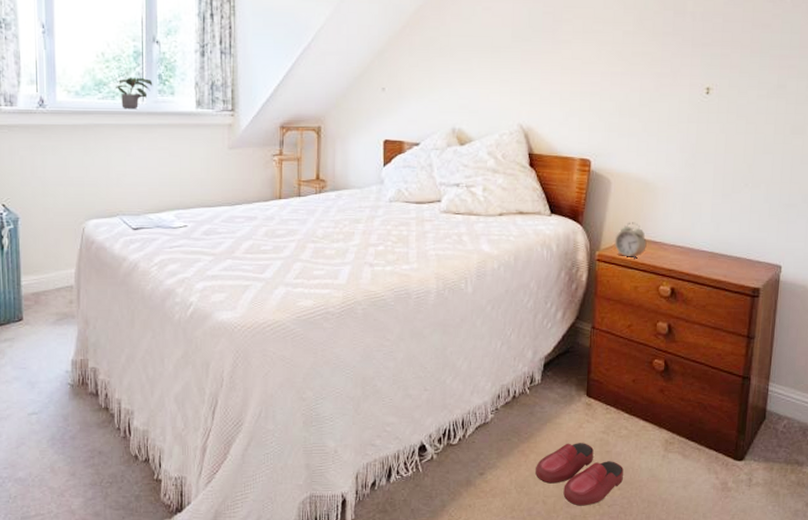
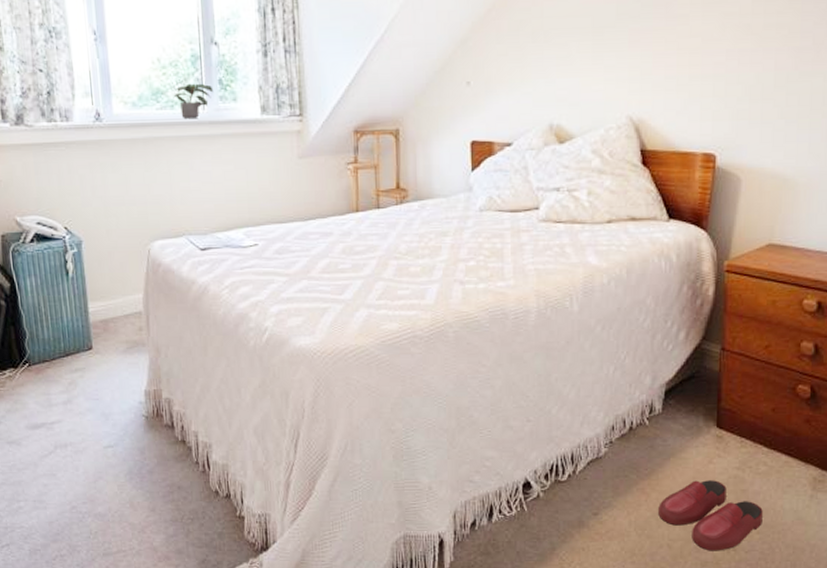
alarm clock: present [614,222,647,259] -> none [746,225,786,268]

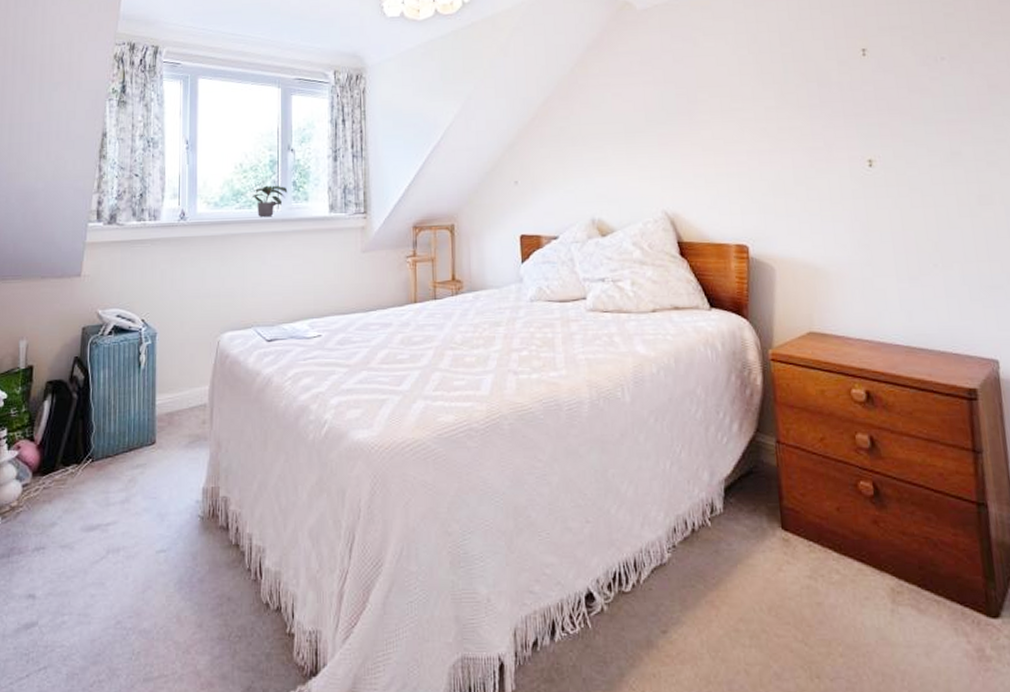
slippers: present [658,480,763,551] -> none [730,591,844,679]

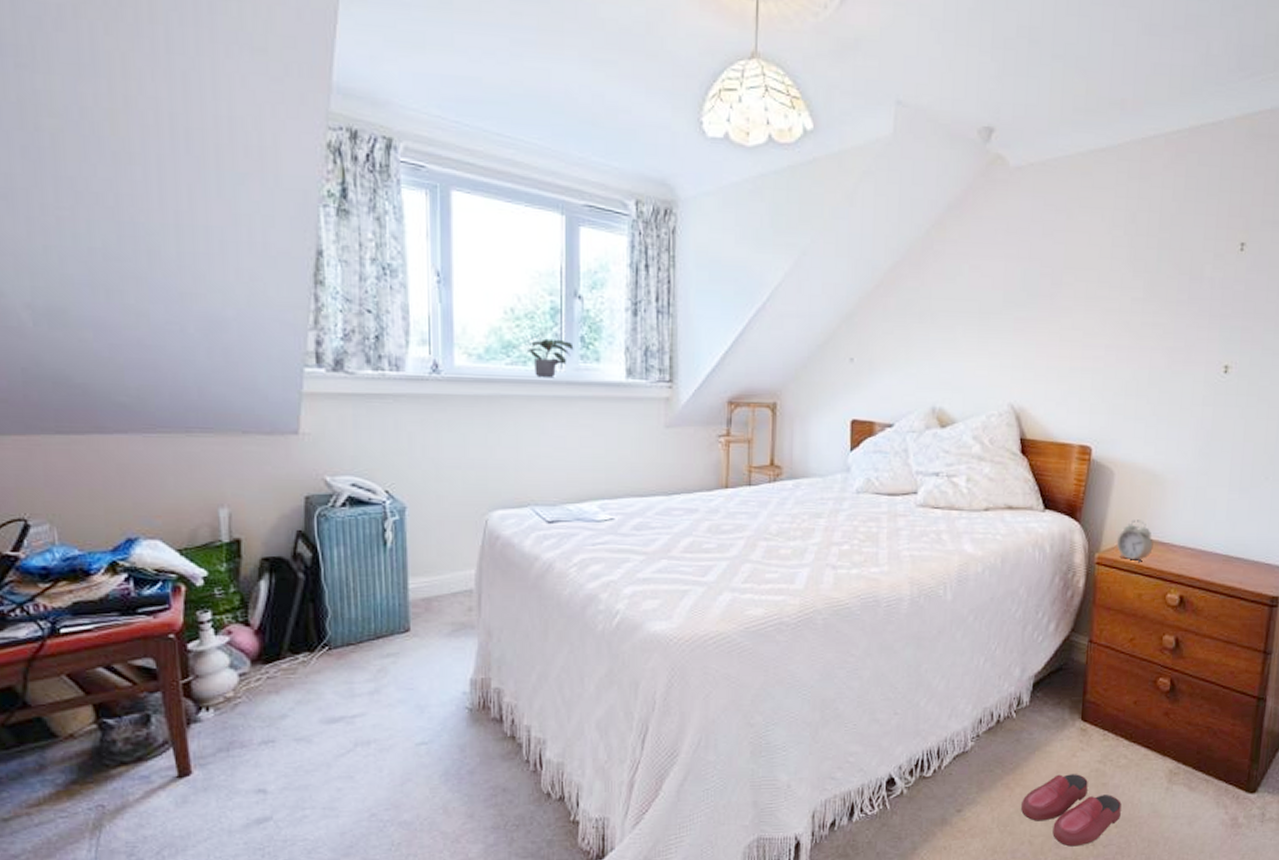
slippers: none [730,591,844,679] -> present [1021,774,1122,847]
alarm clock: none [788,314,828,357] -> present [1116,519,1153,562]

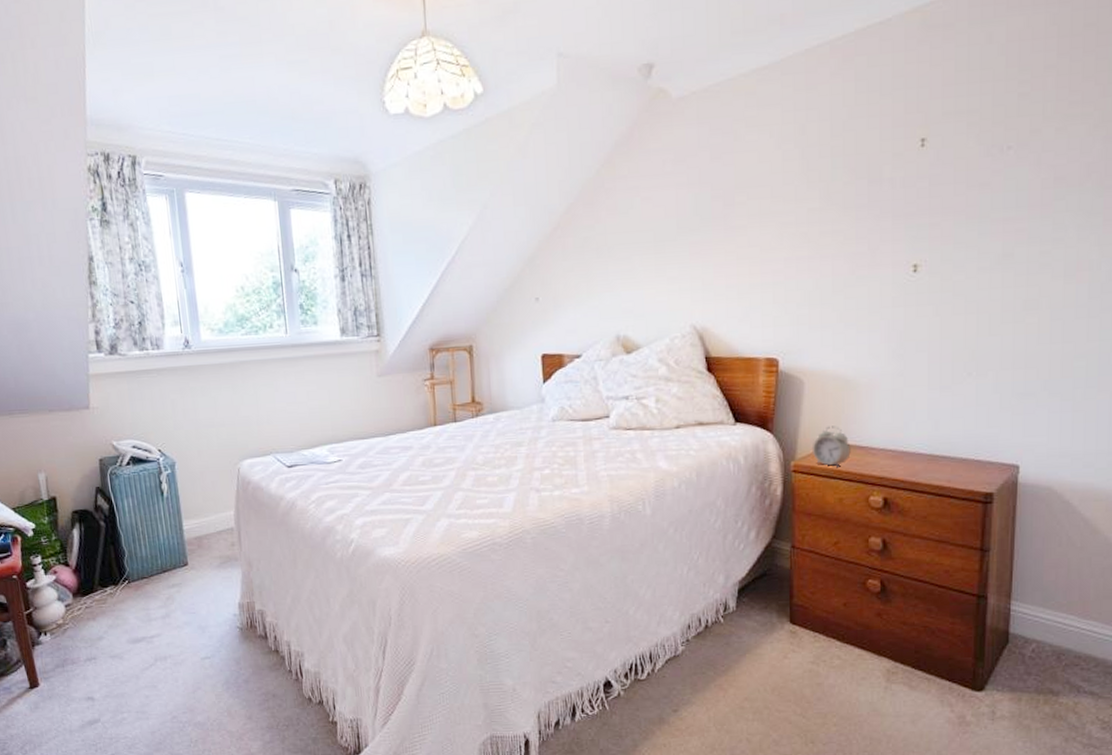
potted plant: present [526,338,574,378] -> none [257,309,295,344]
slippers: present [1021,774,1122,847] -> none [736,675,839,744]

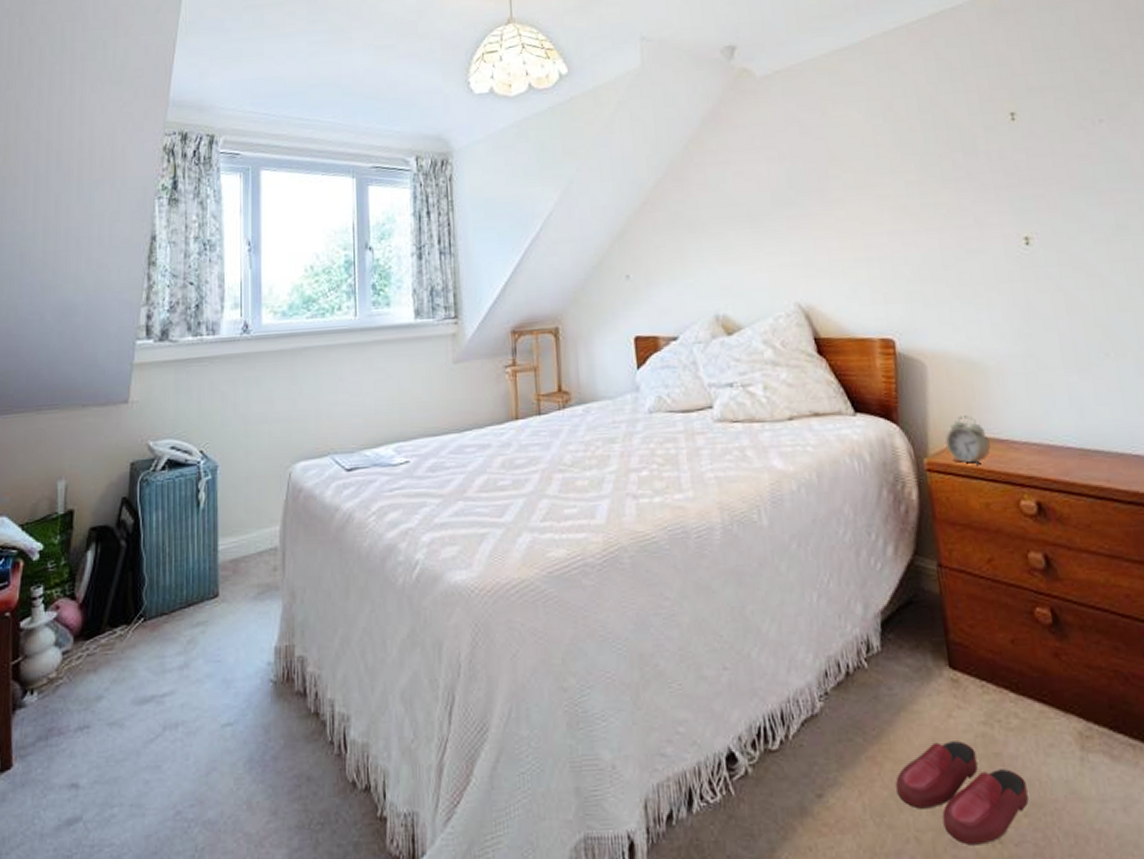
slippers: none [736,675,839,744] -> present [896,741,1029,846]

